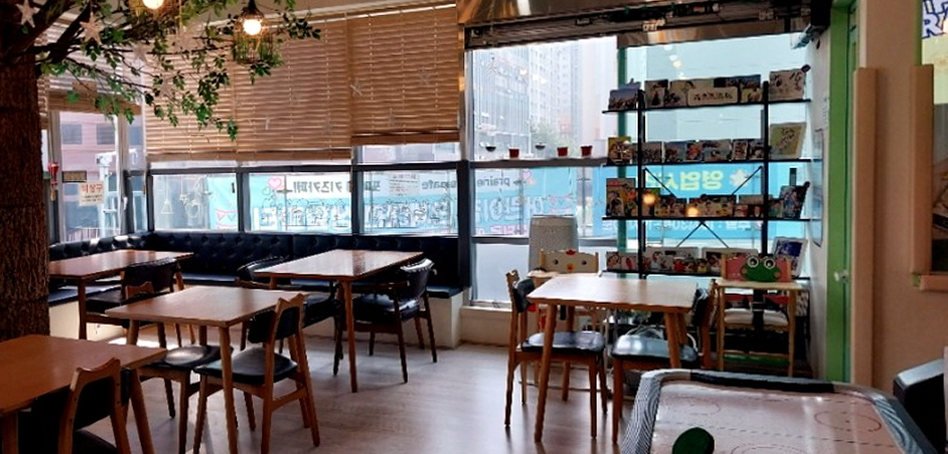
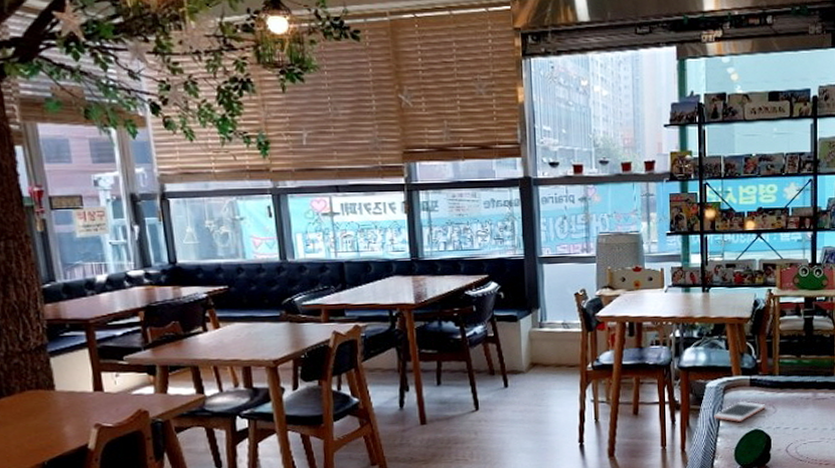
cell phone: none [649,395,708,418] -> present [714,401,766,422]

